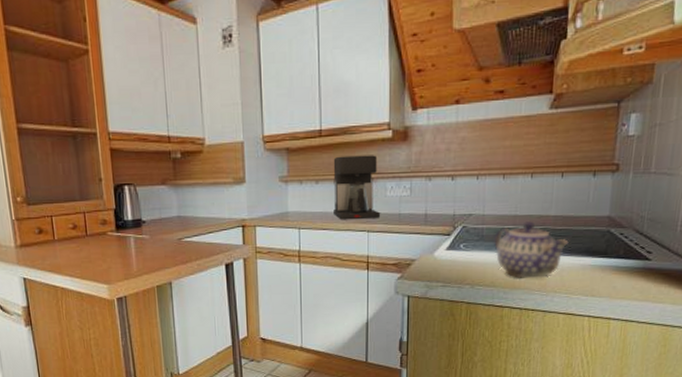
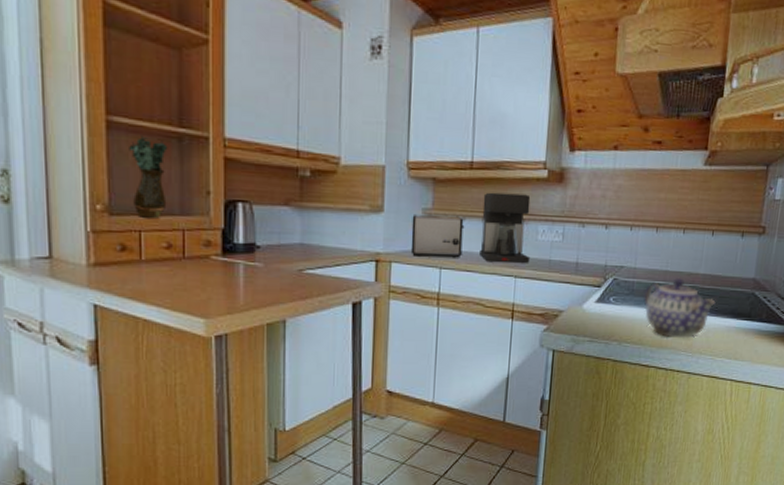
vase: none [36,136,70,205] -> present [129,134,168,218]
toaster: none [271,180,318,221] -> present [410,213,465,258]

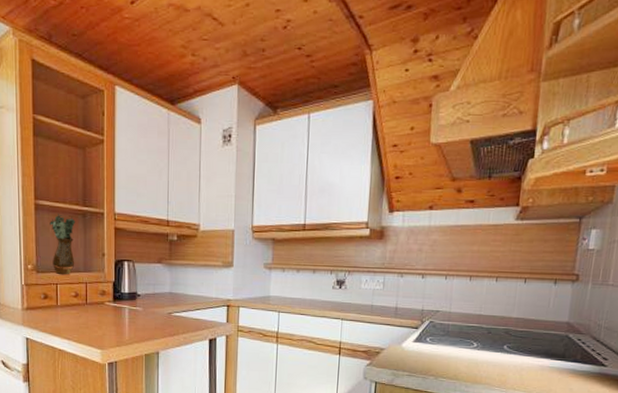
toaster: present [410,213,465,258] -> none [254,268,299,304]
coffee maker: present [480,192,531,264] -> none [311,249,355,309]
teapot: present [642,278,716,339] -> none [457,321,529,376]

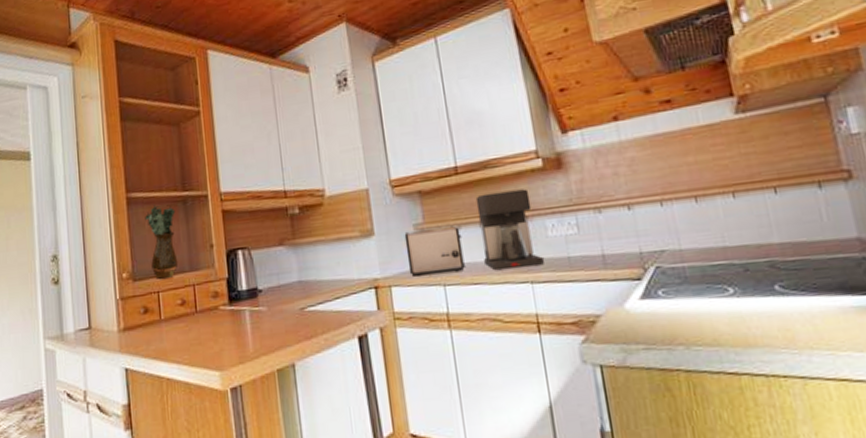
toaster: none [254,268,299,304] -> present [404,226,465,278]
coffee maker: none [311,249,355,309] -> present [475,188,544,271]

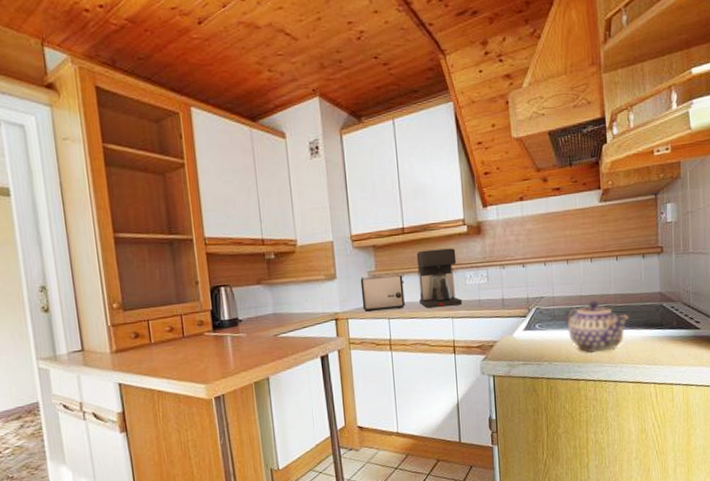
vase: present [145,203,179,279] -> none [133,244,166,309]
teapot: none [701,253,811,333] -> present [564,300,629,353]

